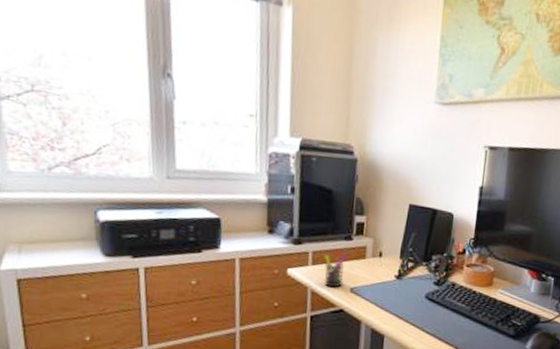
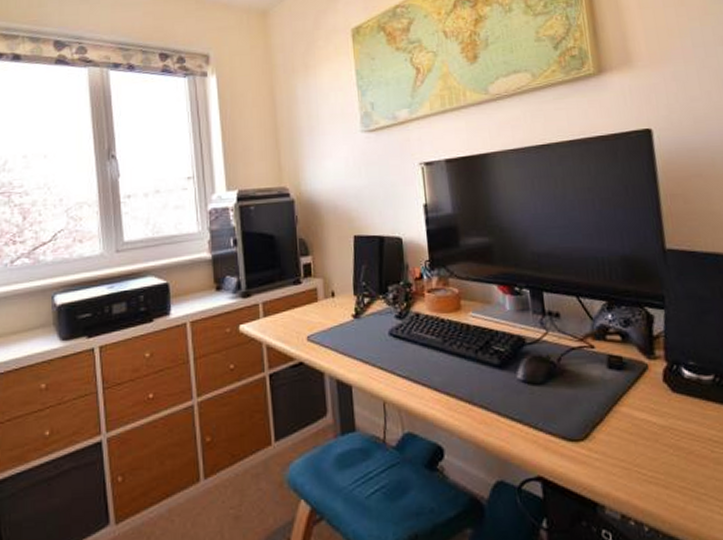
pen holder: present [323,248,348,288] -> none [274,295,299,339]

